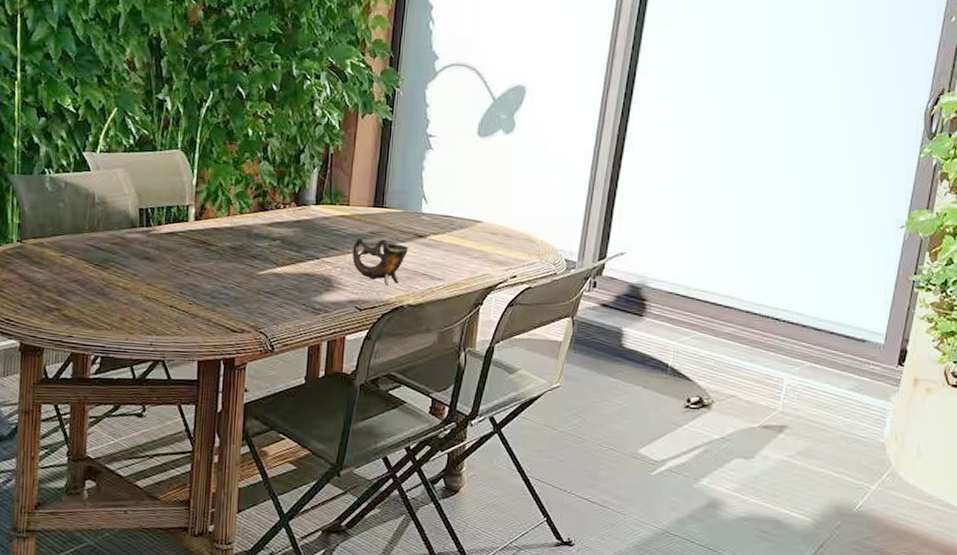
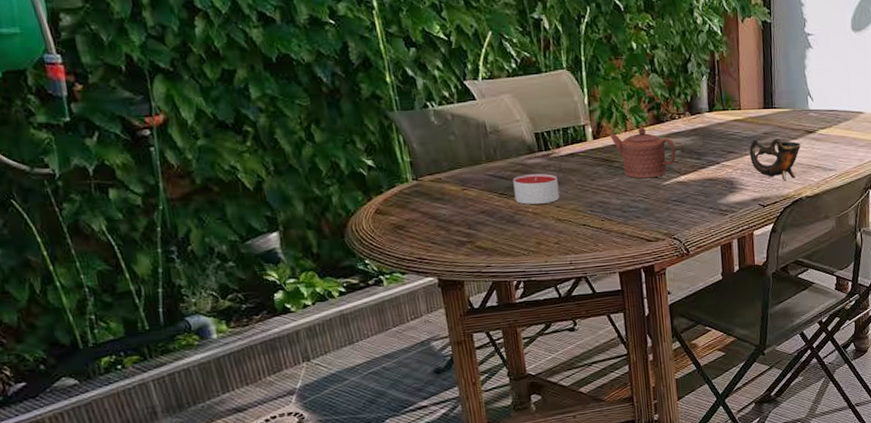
candle: none [108,248,154,280] -> present [513,173,560,204]
teapot: none [211,213,276,266] -> present [609,127,676,179]

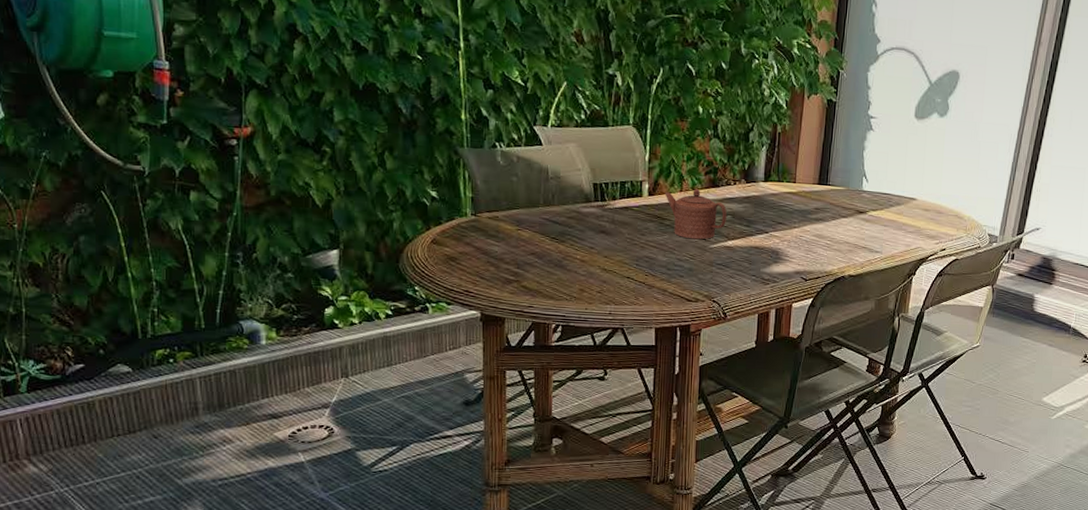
candle: present [513,173,560,204] -> none [565,222,609,253]
cup: present [749,139,801,181] -> none [798,213,850,258]

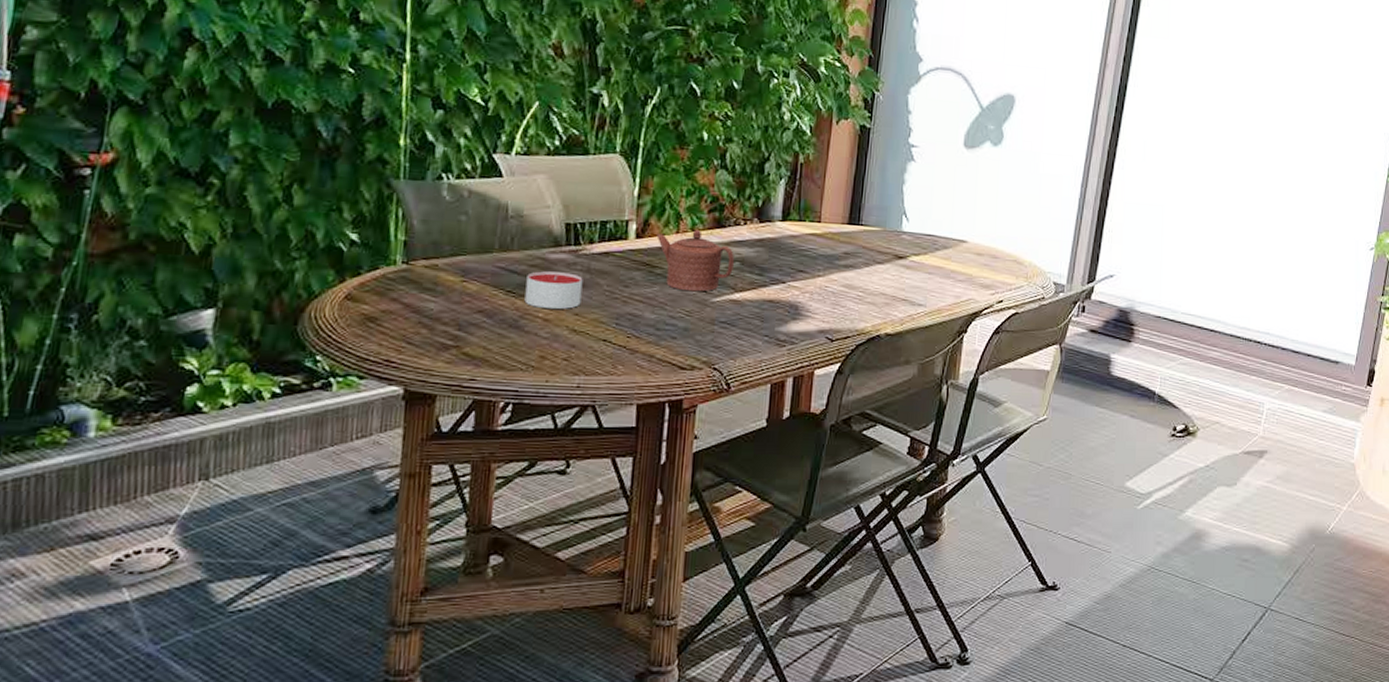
candle: none [565,222,609,253] -> present [524,271,583,309]

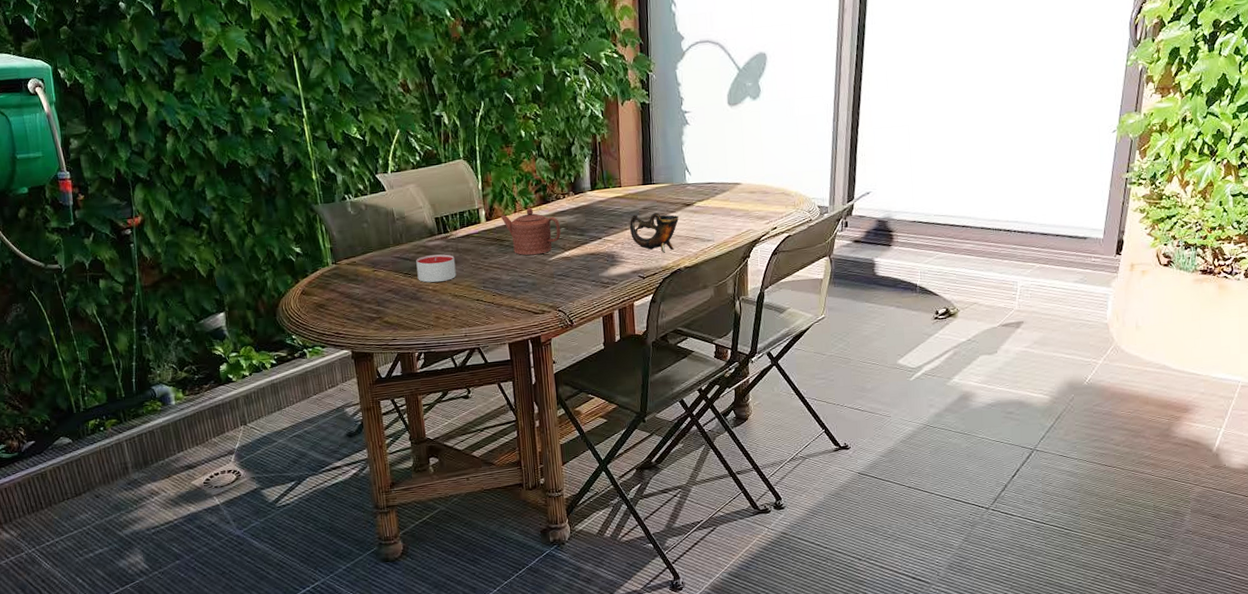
cup: none [823,259,887,313] -> present [629,212,679,253]

